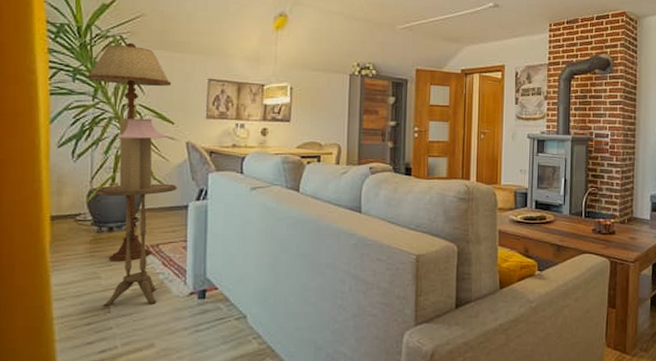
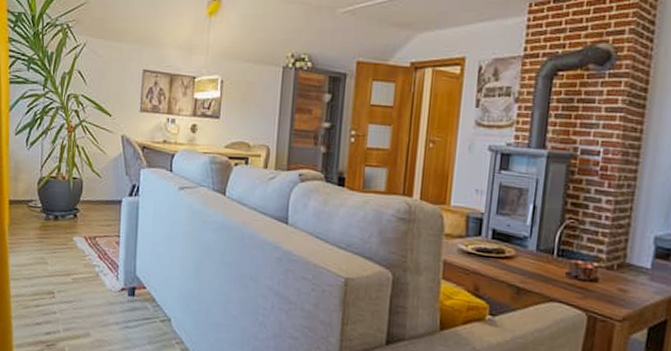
floor lamp: present [86,42,172,261] -> none [38,31,110,250]
side table: present [95,183,177,306] -> none [44,175,112,295]
table lamp: present [116,117,174,191] -> none [62,108,111,182]

